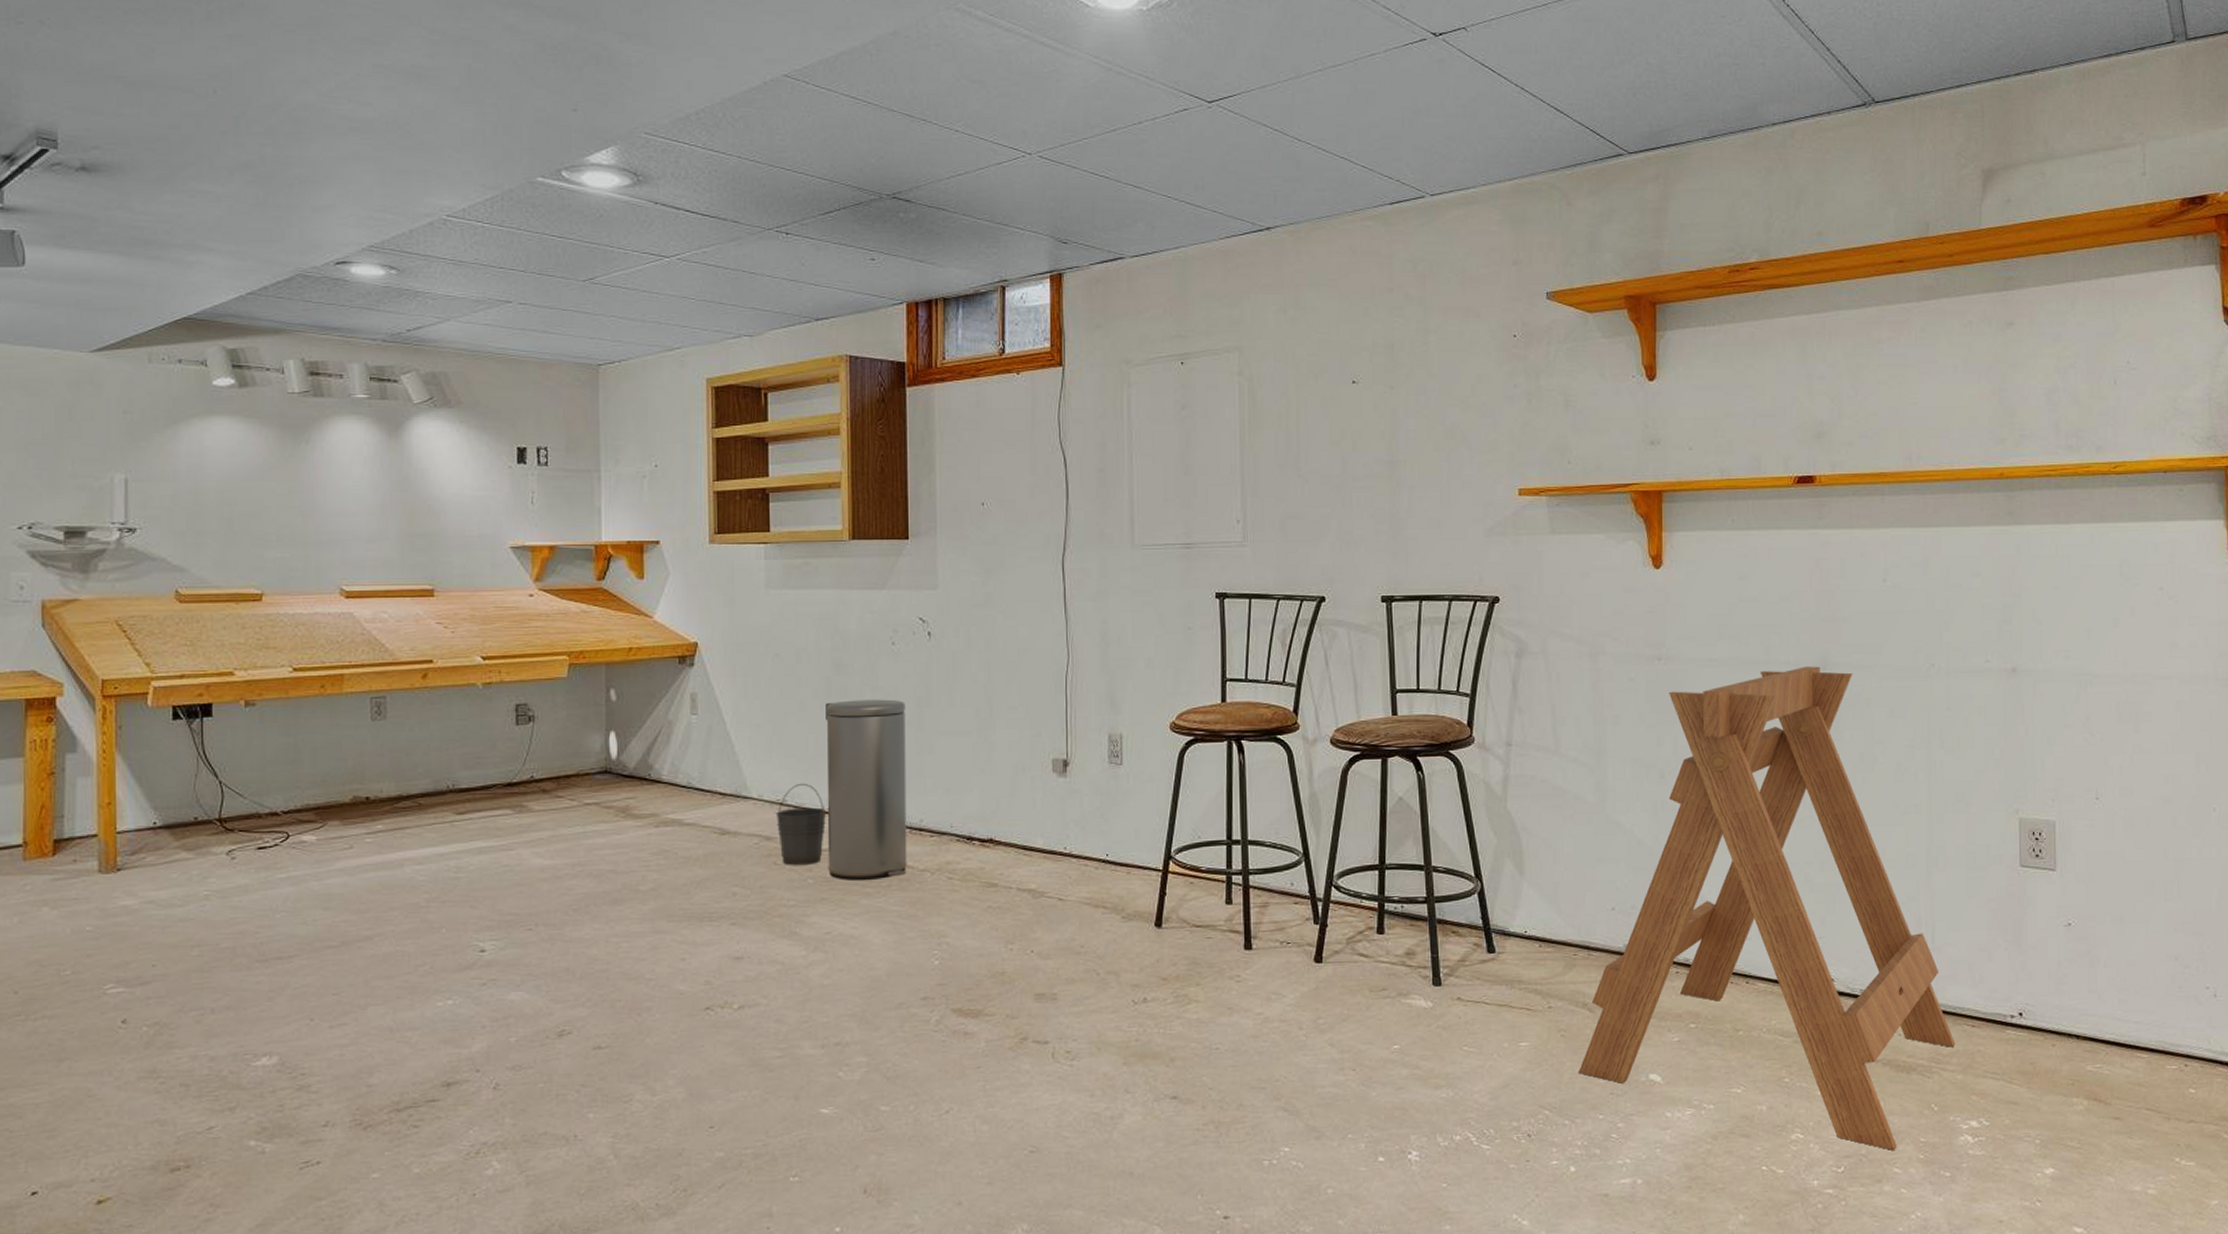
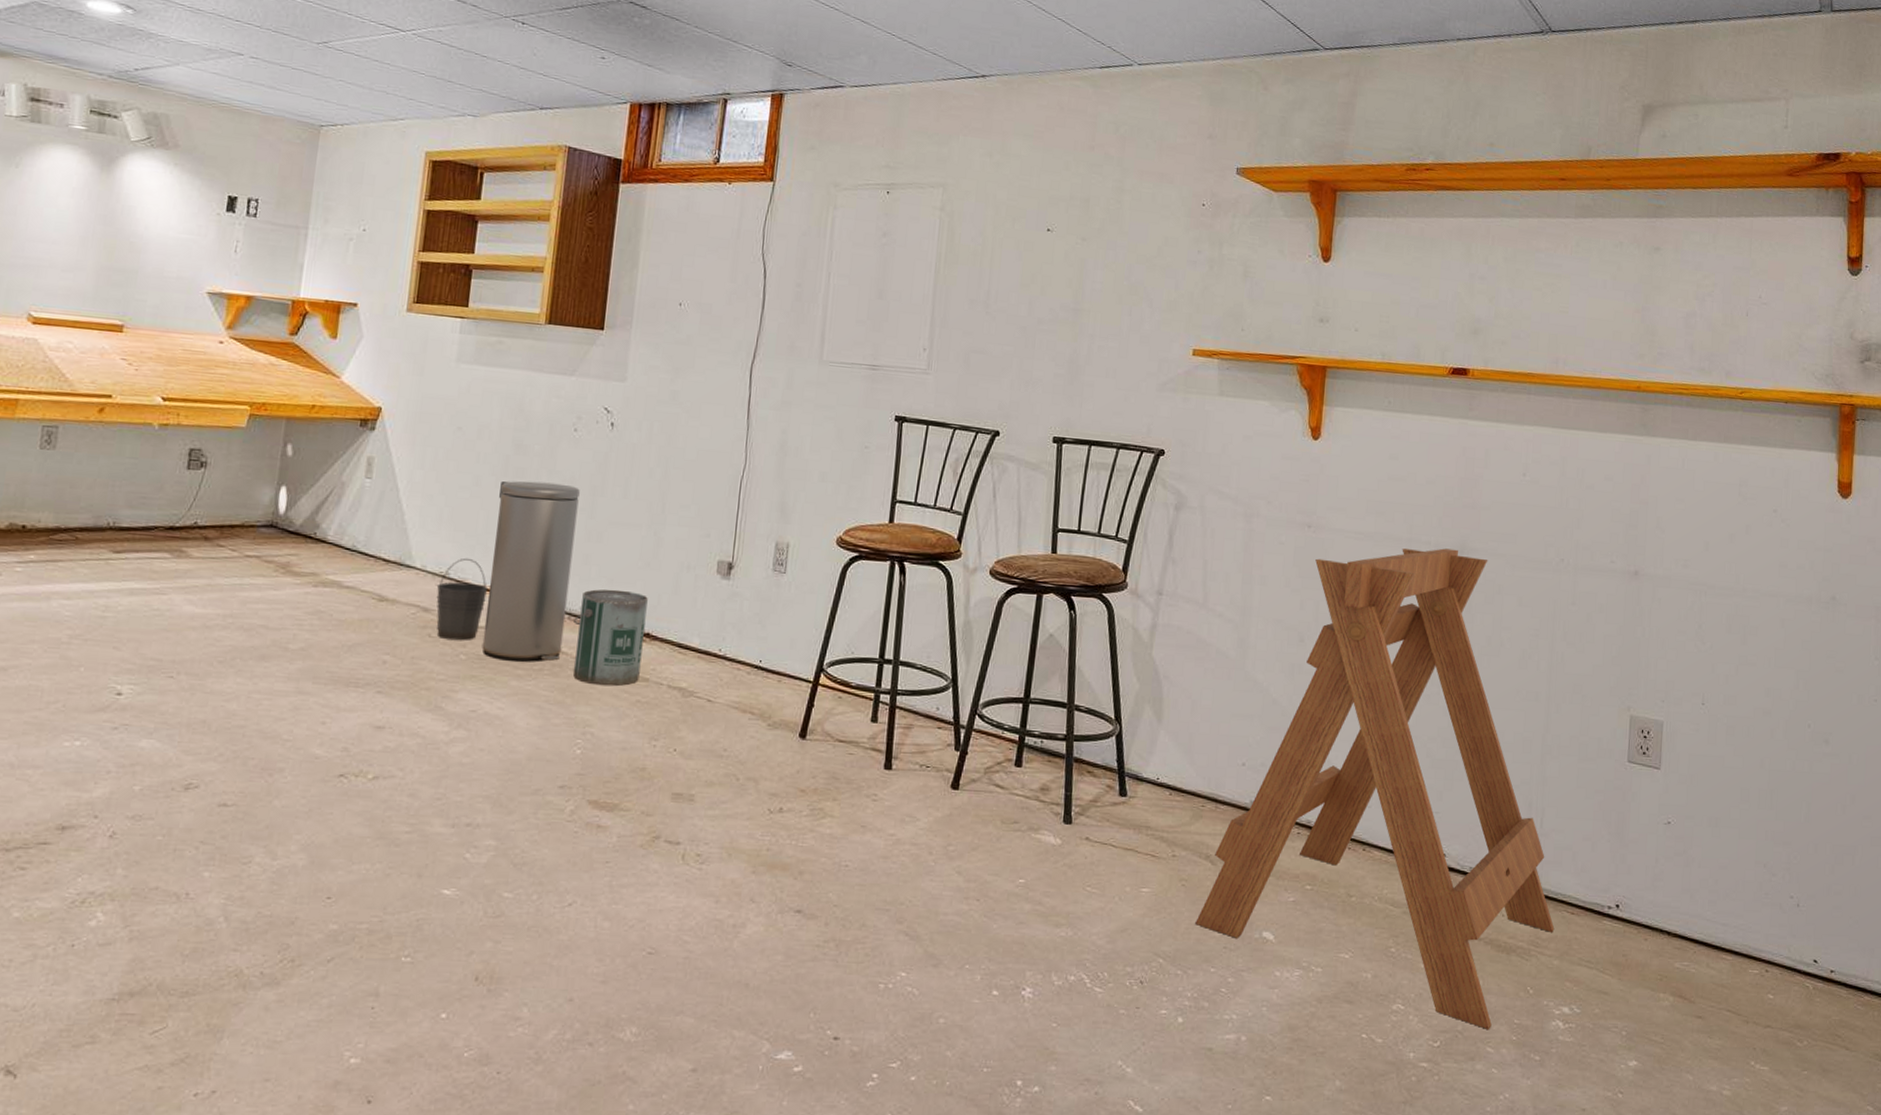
paint can: none [916,798,988,896] -> present [573,589,648,687]

